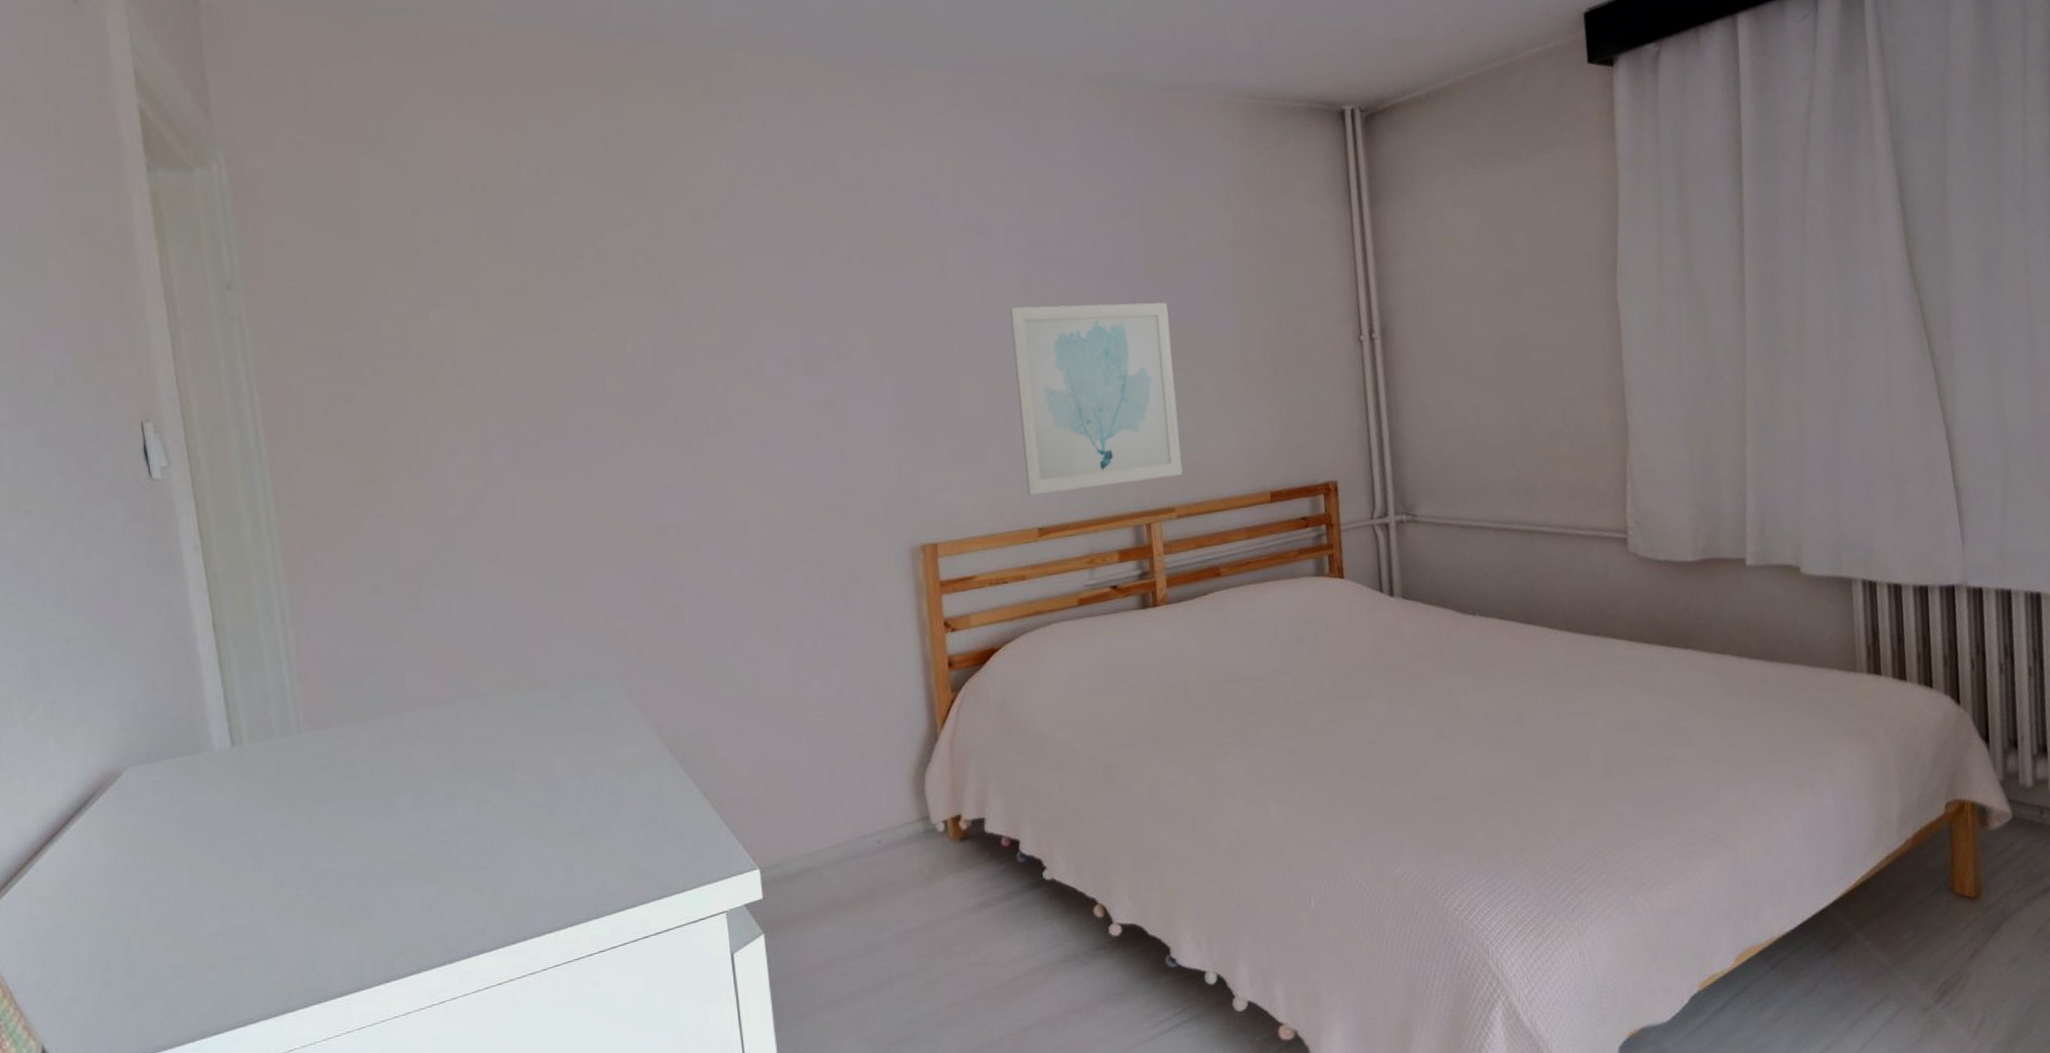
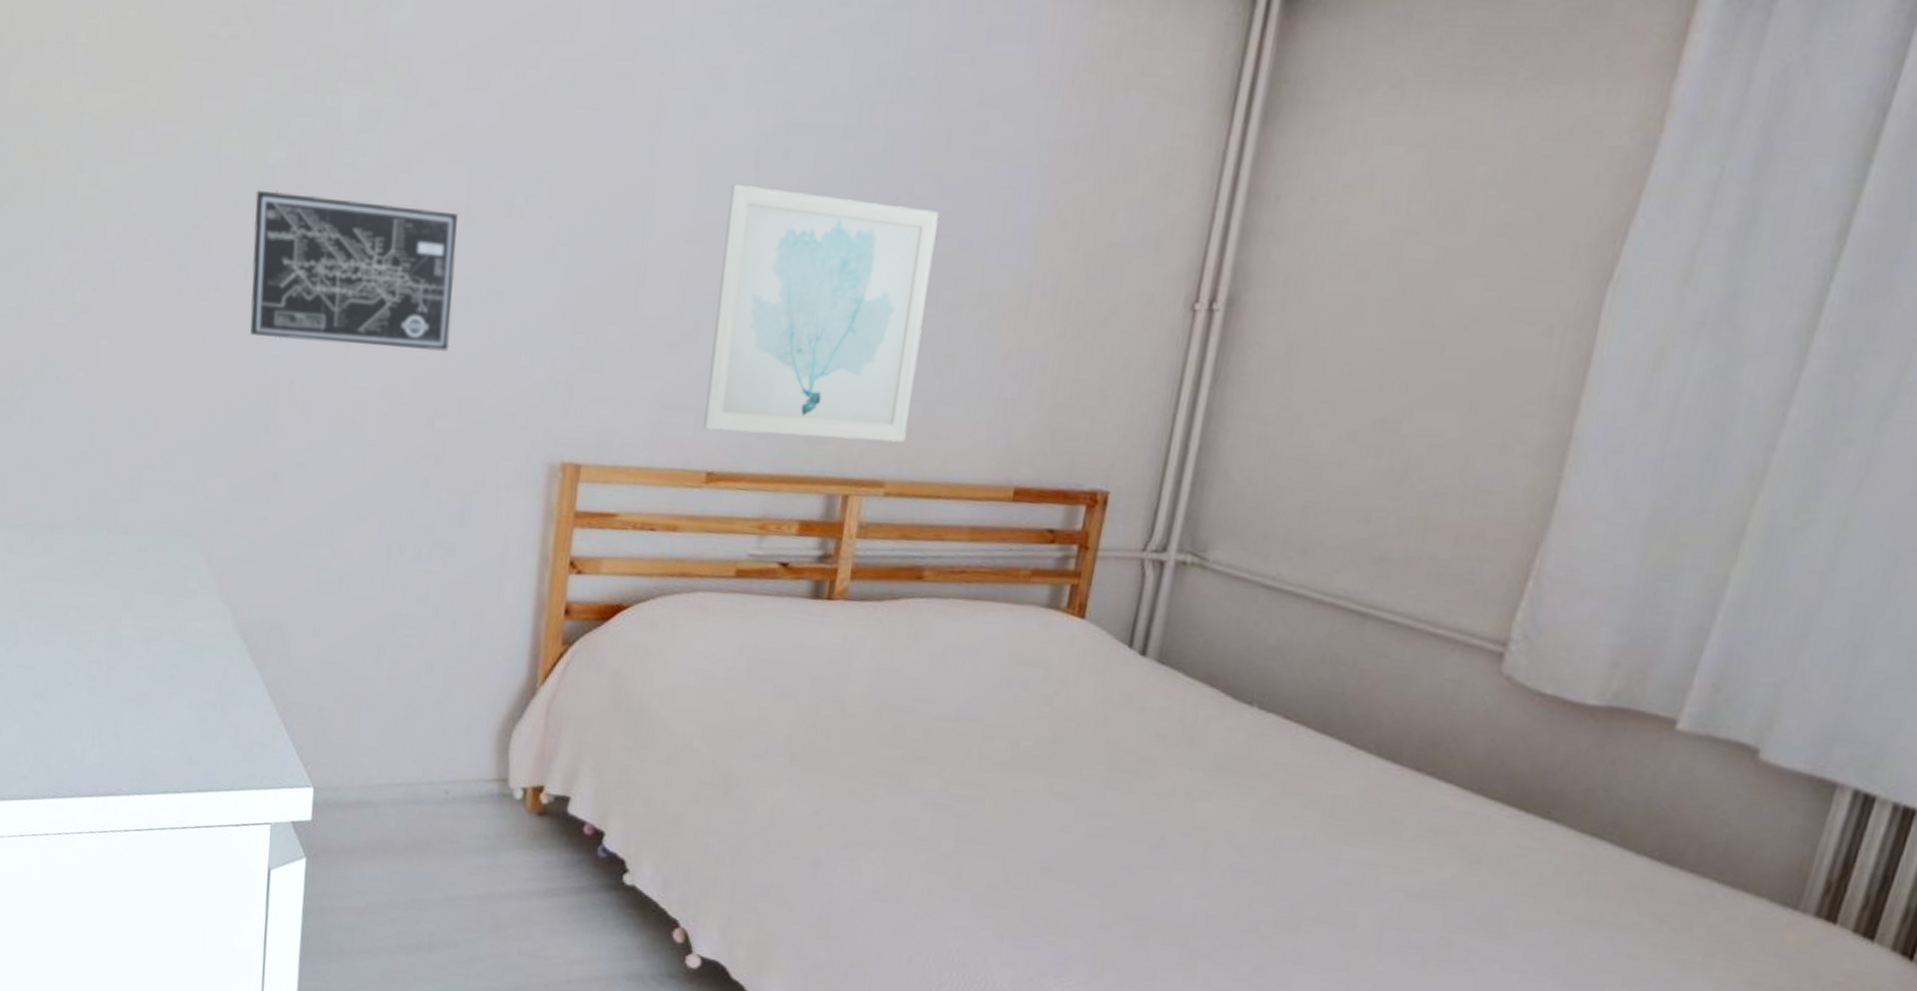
wall art: none [620,366,810,494] -> present [250,189,458,351]

